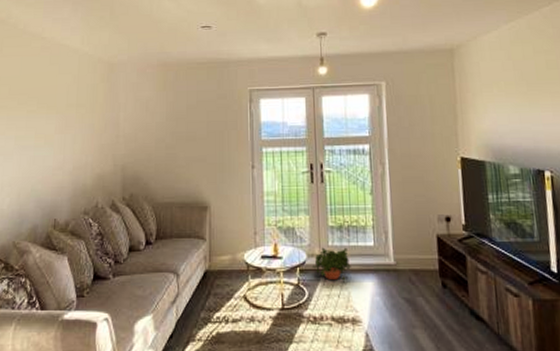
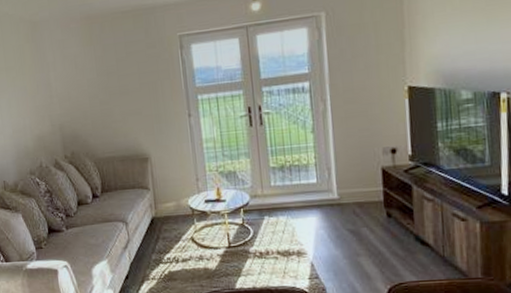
potted plant: present [311,247,351,281] -> none [255,187,294,218]

